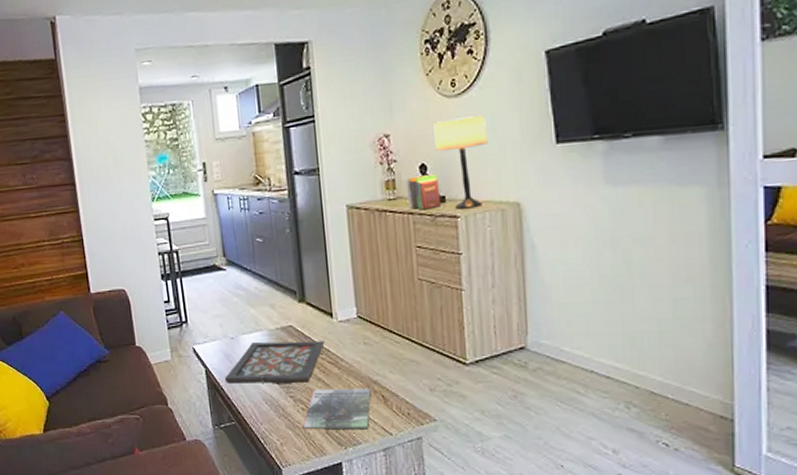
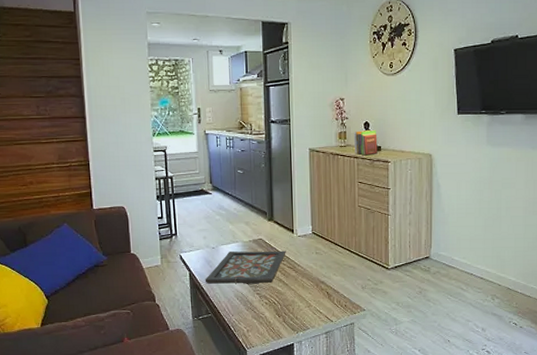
magazine: present [302,388,371,429] -> none [265,287,319,318]
table lamp: present [433,115,489,209] -> none [376,90,413,156]

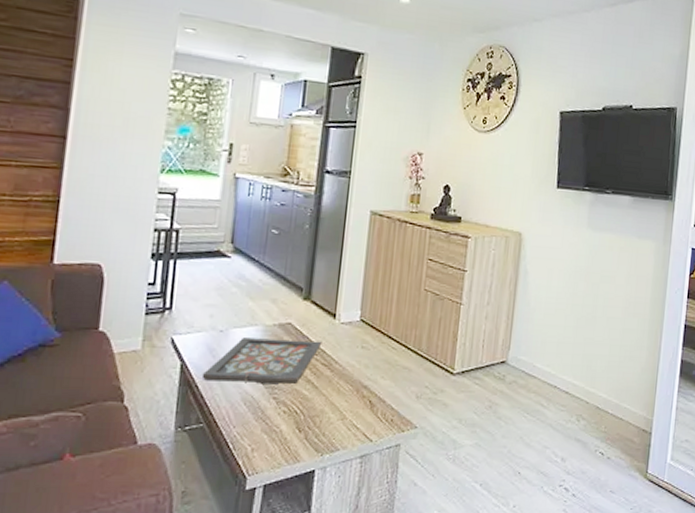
books: present [353,130,378,156] -> none [428,195,459,227]

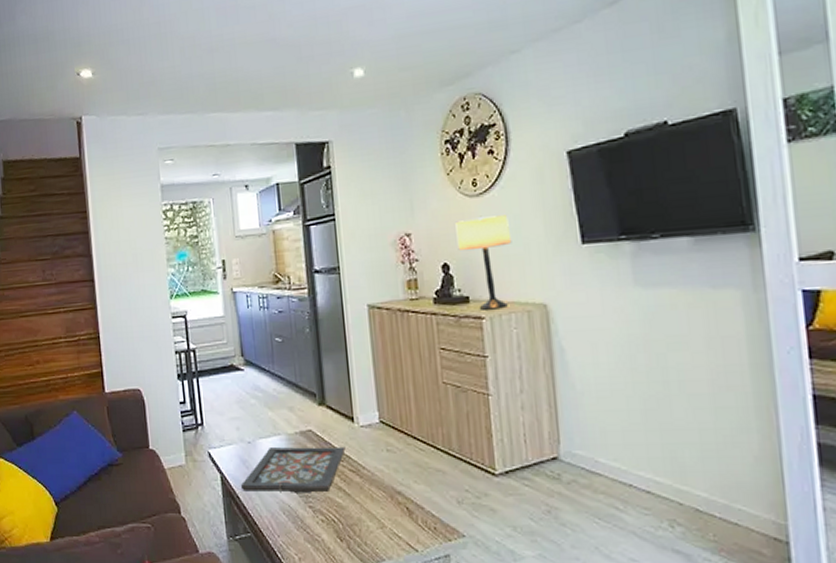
table lamp: none [460,150,506,232] -> present [455,215,512,310]

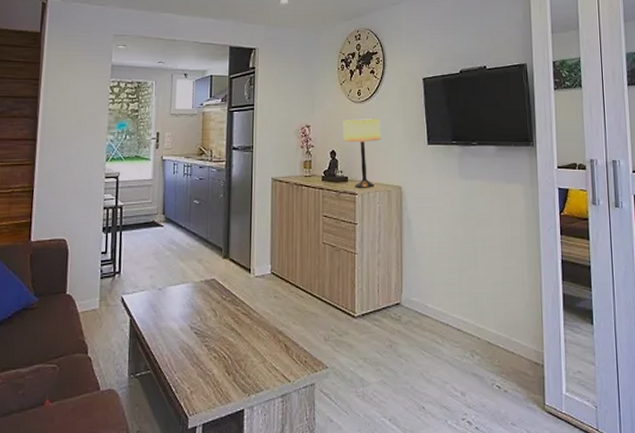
decorative tray: present [240,446,346,493] -> none [147,293,241,333]

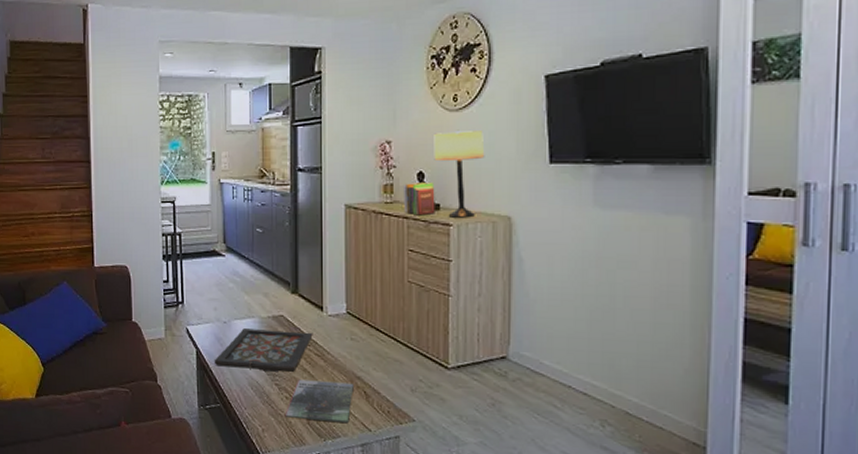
decorative tray: none [147,293,241,333] -> present [214,328,313,373]
magazine: none [212,338,276,377] -> present [284,379,354,423]
books: none [319,160,344,187] -> present [403,183,435,216]

